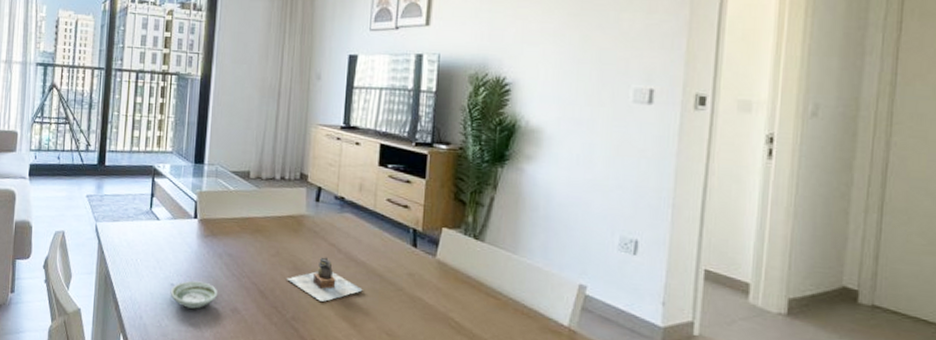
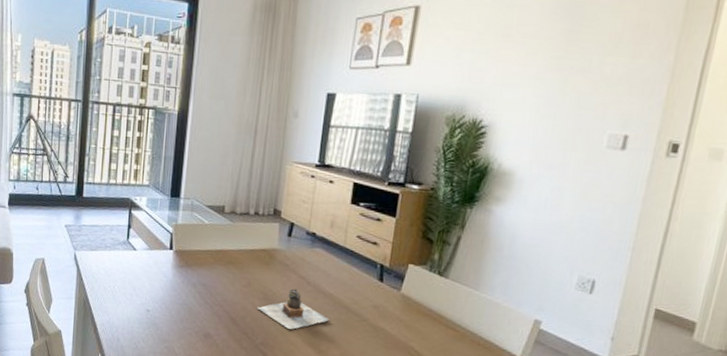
saucer: present [170,280,218,309] -> none [146,307,192,333]

